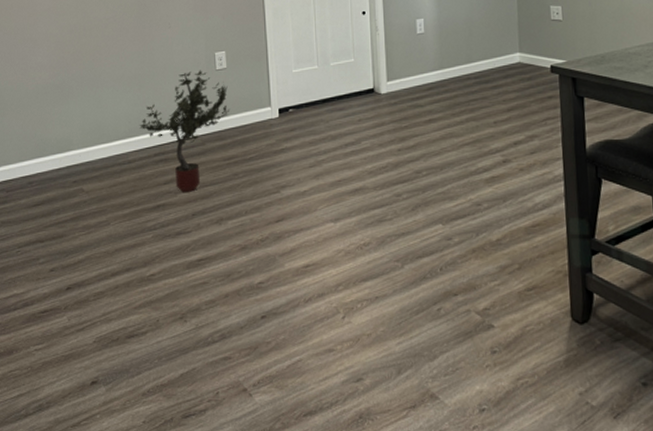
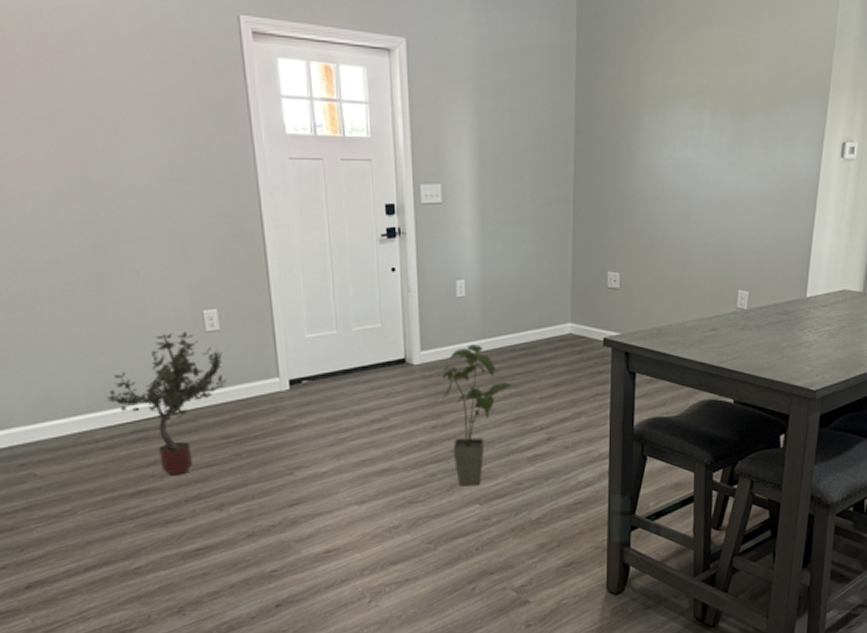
house plant: none [403,74,473,206] -> present [438,344,517,486]

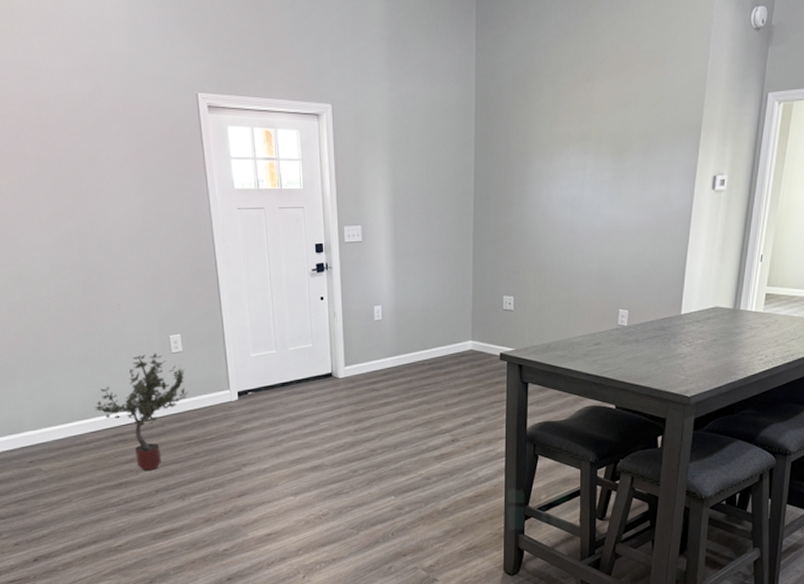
house plant: present [438,344,517,486] -> none [360,360,426,481]

